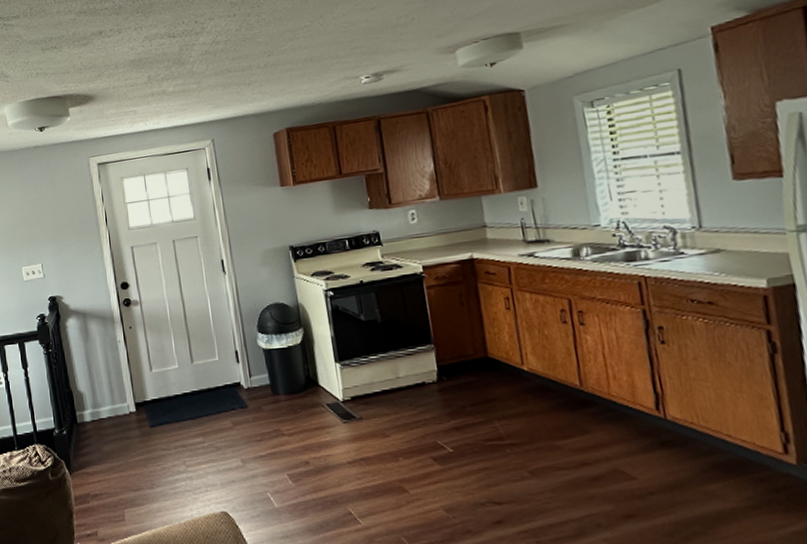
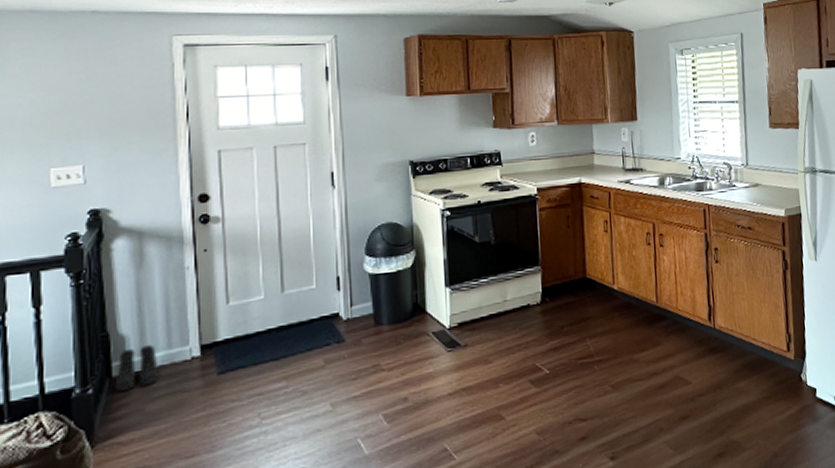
boots: none [80,400,109,434] -> present [116,344,159,391]

